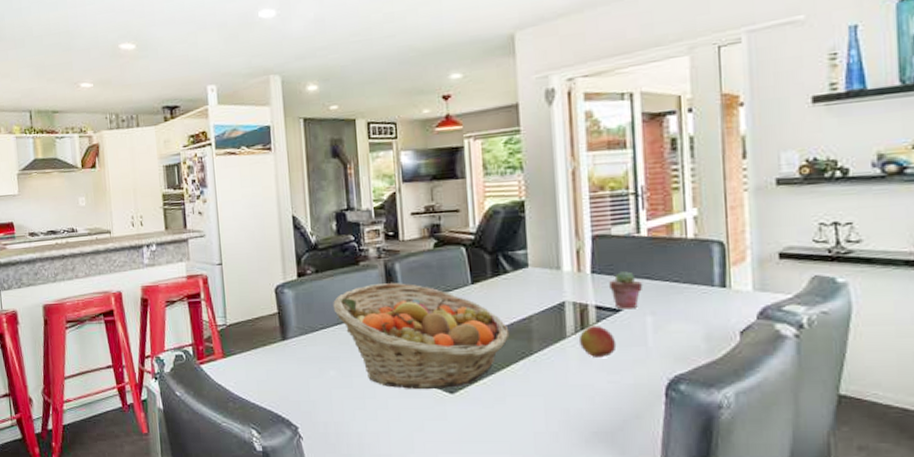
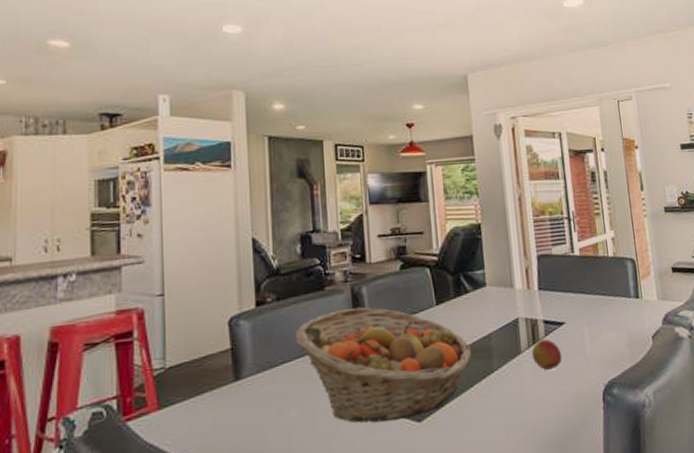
potted succulent: present [609,270,643,310] -> none [553,286,579,323]

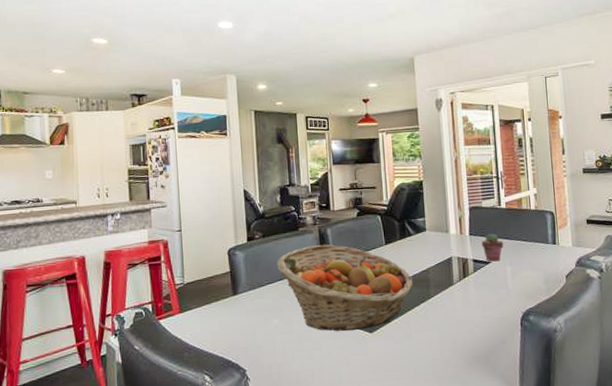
apple: present [531,339,563,371] -> none [462,274,488,300]
potted succulent: none [553,286,579,323] -> present [482,233,504,262]

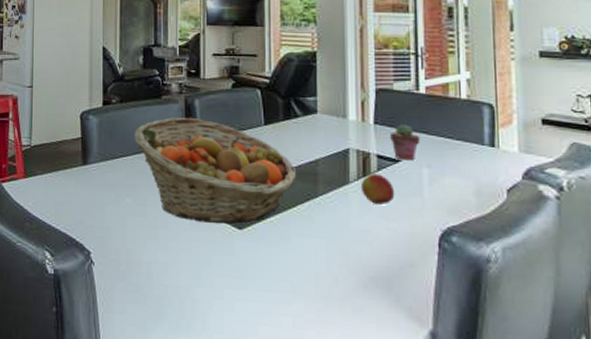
apple: none [462,274,488,300] -> present [360,174,395,206]

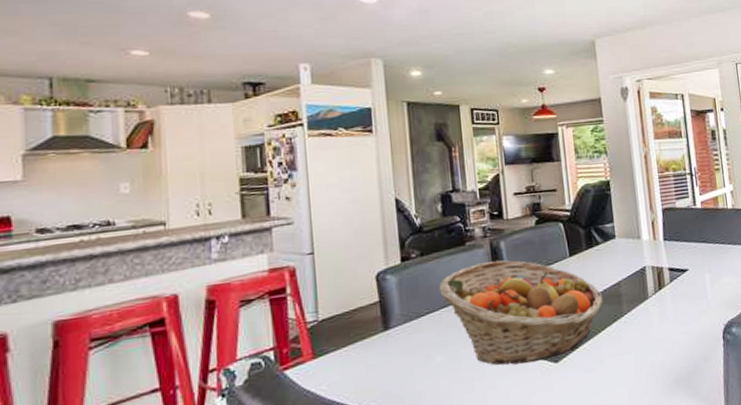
apple: present [360,174,395,206] -> none [658,285,686,314]
potted succulent: present [390,123,421,161] -> none [677,236,701,270]

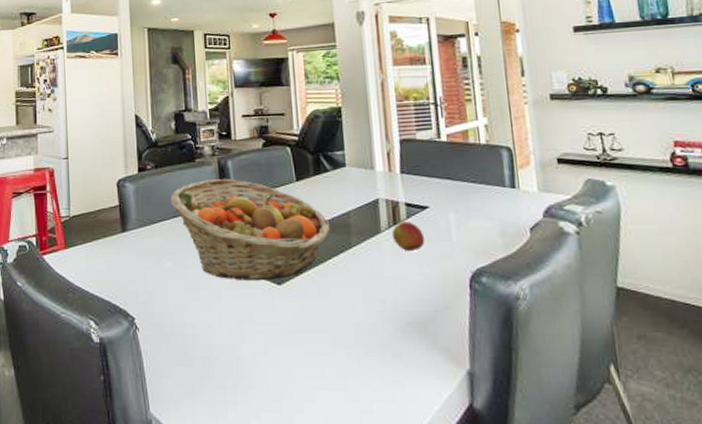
apple: none [658,285,686,314] -> present [391,221,425,252]

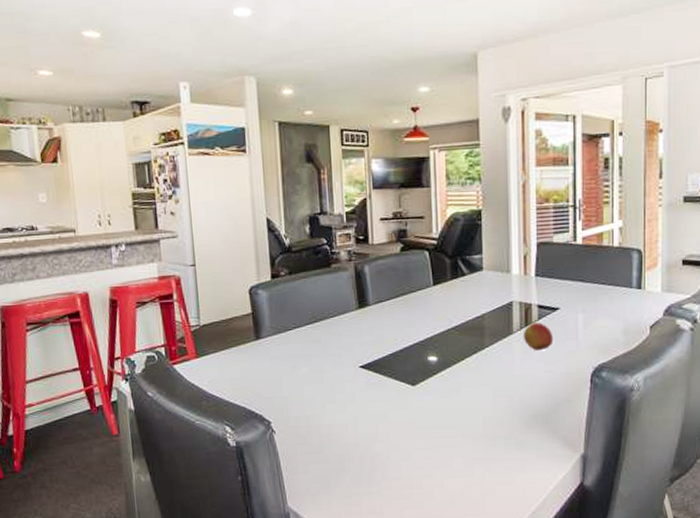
fruit basket: present [170,178,331,281] -> none [305,283,465,383]

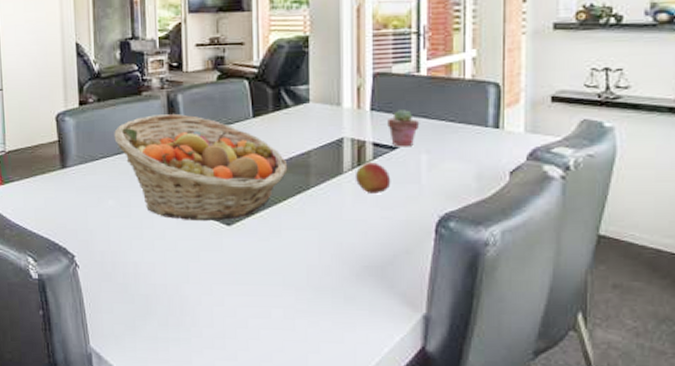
fruit basket: none [305,283,465,383] -> present [114,113,288,222]
potted succulent: none [550,273,577,308] -> present [388,108,420,147]

